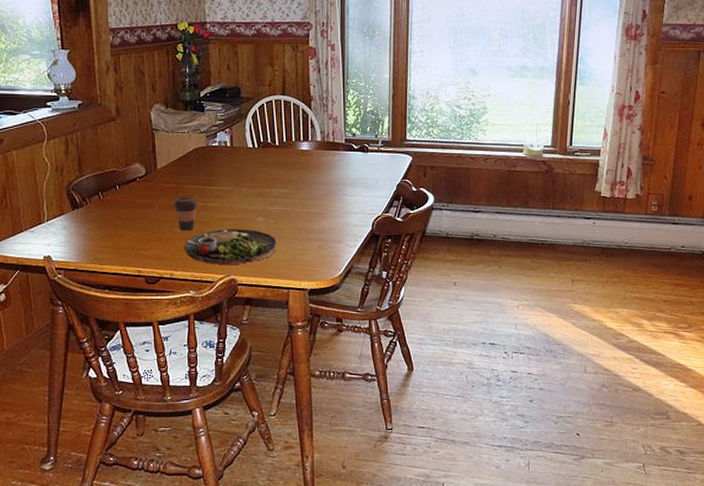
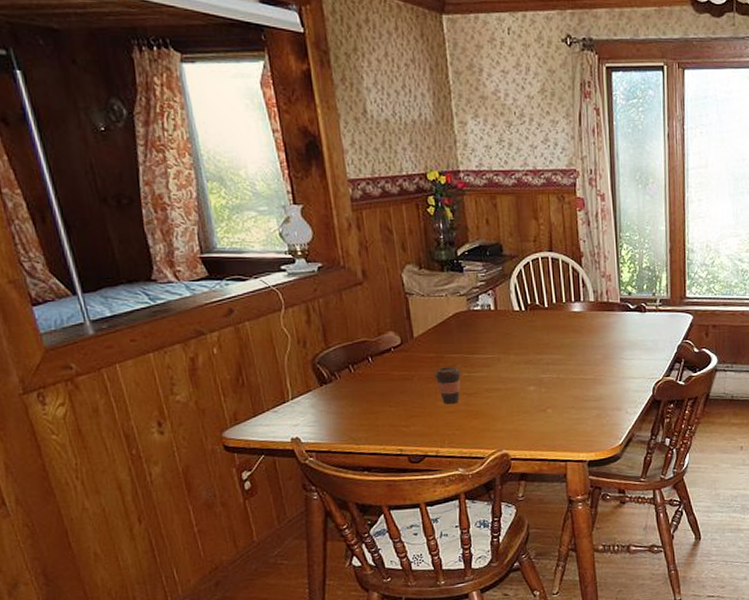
dinner plate: present [184,229,277,265] -> none [449,399,552,439]

